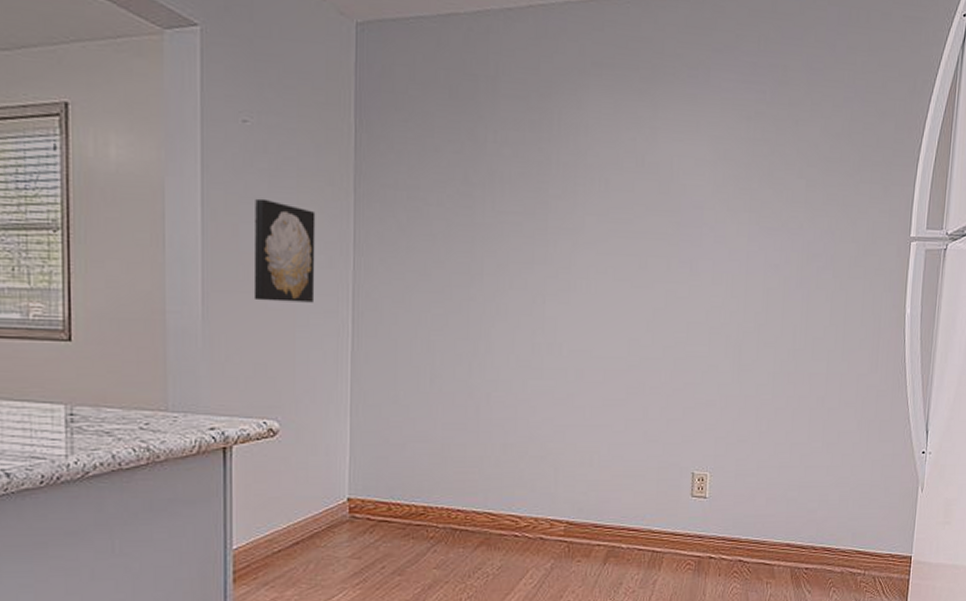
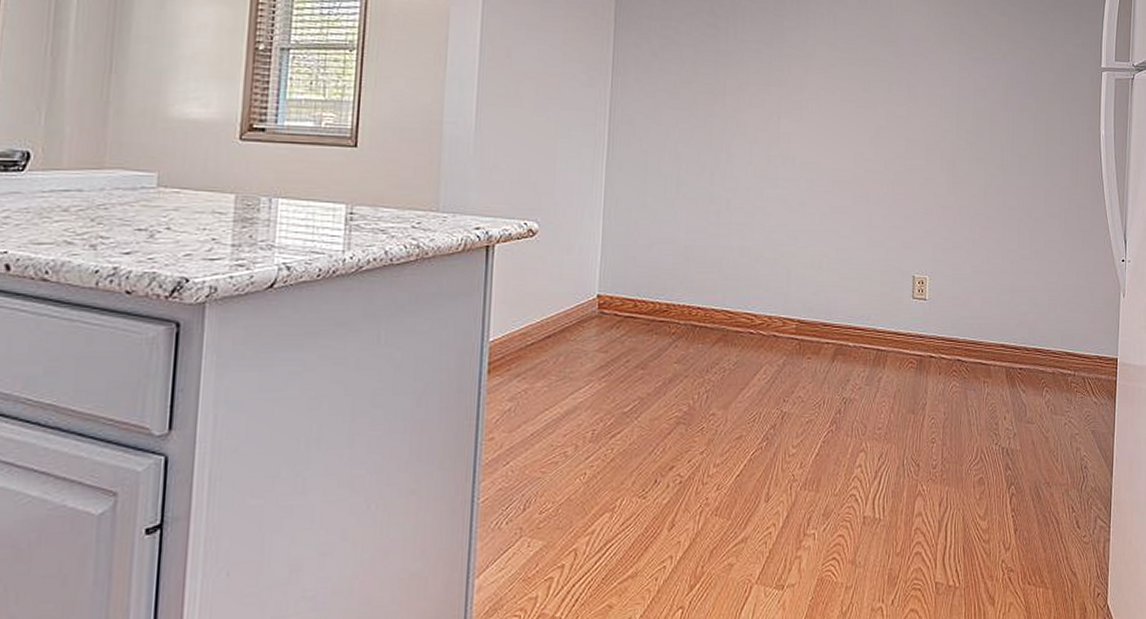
wall art: present [253,198,316,303] -> none [521,25,580,117]

